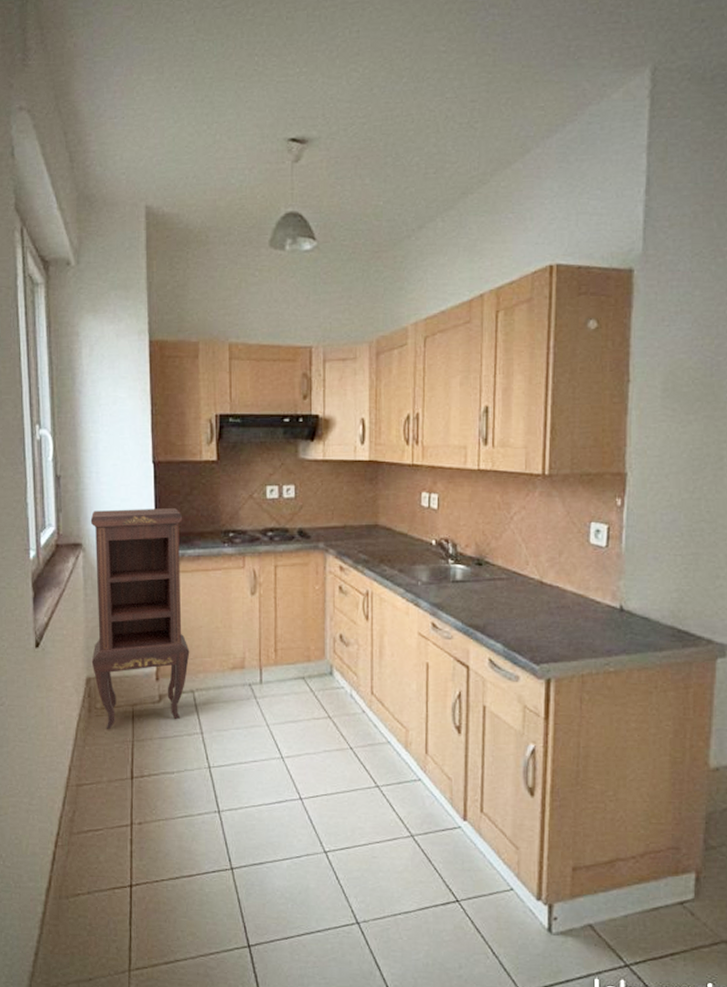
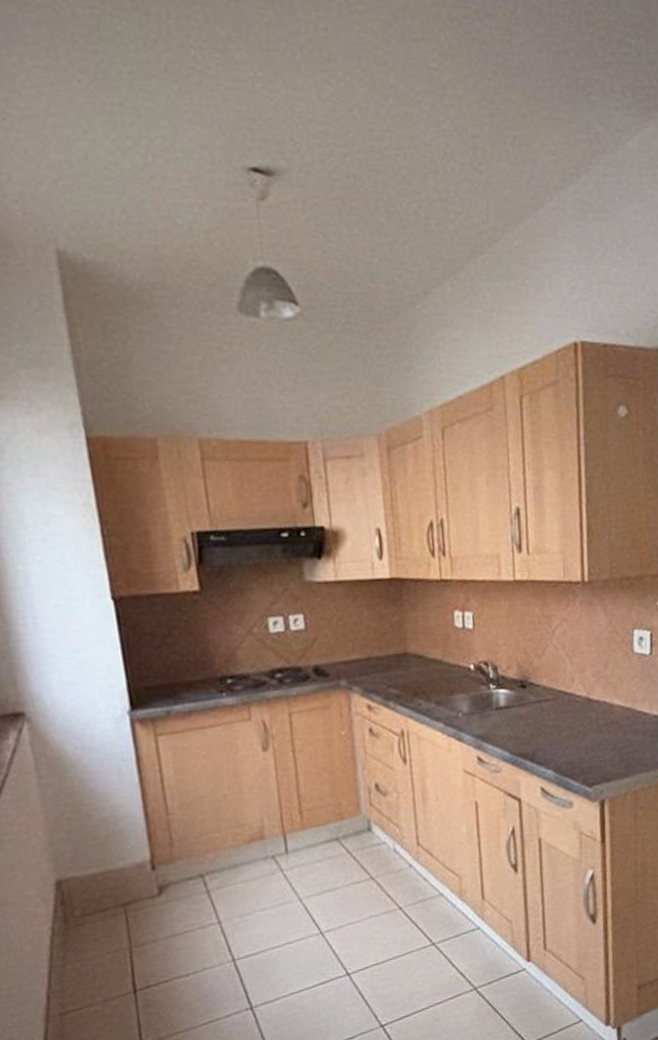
cabinet: present [90,507,190,729] -> none [32,653,193,939]

